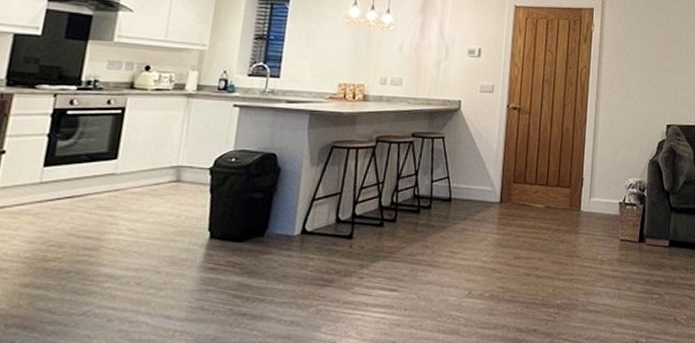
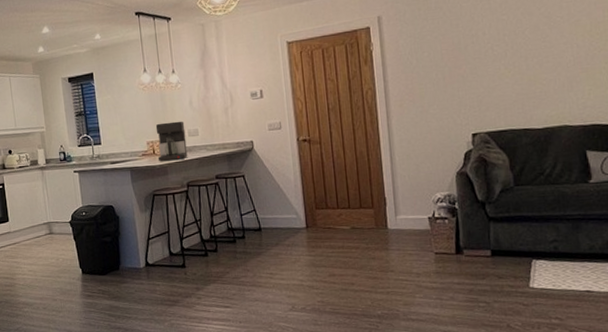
coffee maker: none [347,64,389,110] -> present [155,121,188,162]

